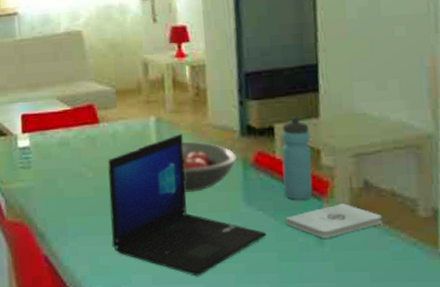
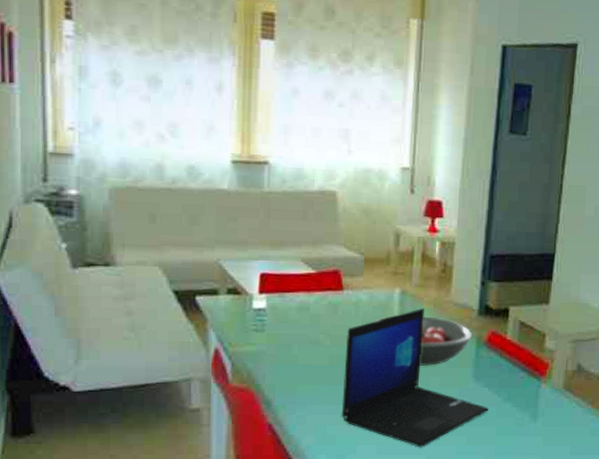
water bottle: present [281,116,313,201] -> none [509,301,540,380]
notepad: present [284,203,382,238] -> none [506,384,587,415]

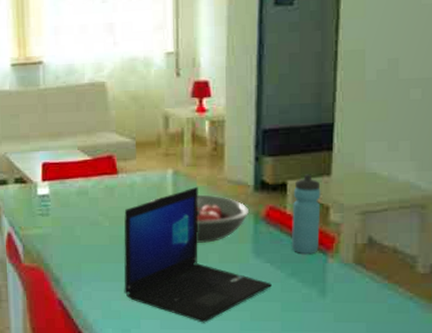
water bottle: none [509,301,540,380] -> present [291,174,321,255]

